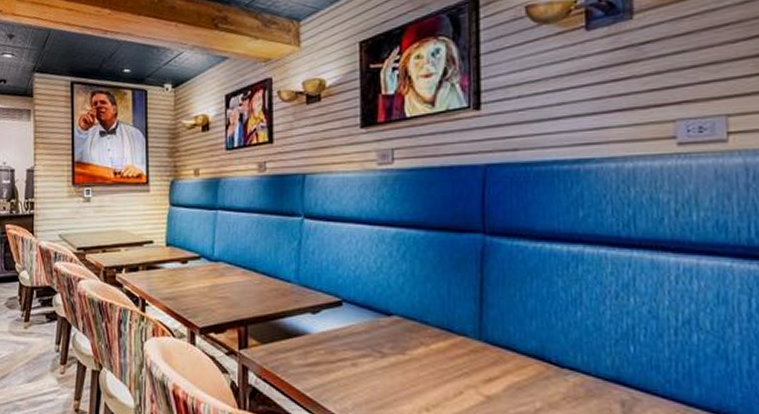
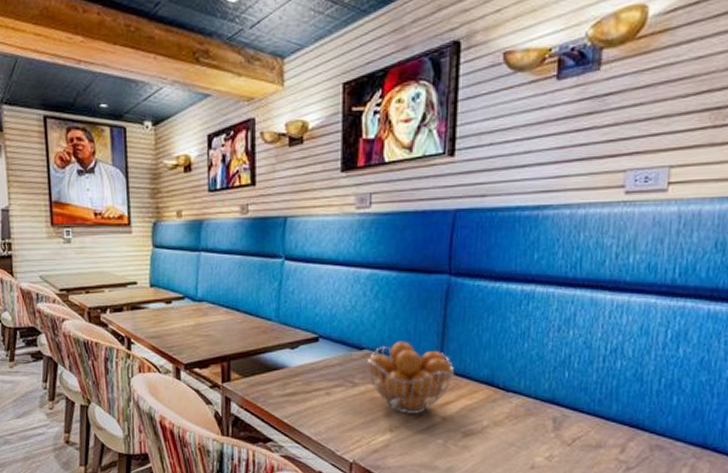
fruit basket: none [394,307,498,391] -> present [365,341,455,414]

